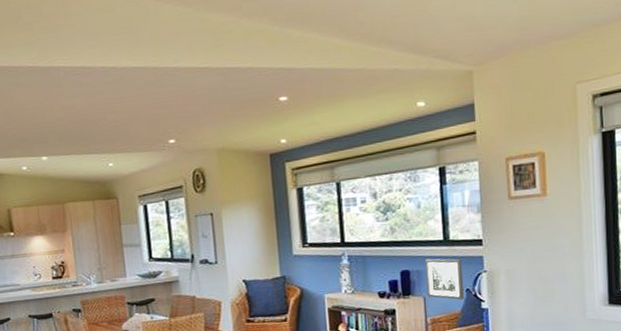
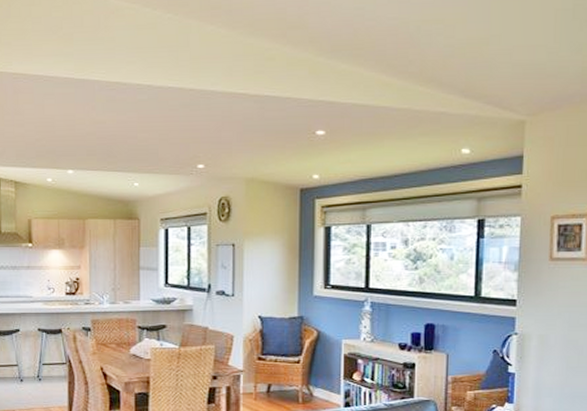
wall art: present [425,258,465,300] -> none [451,314,493,360]

